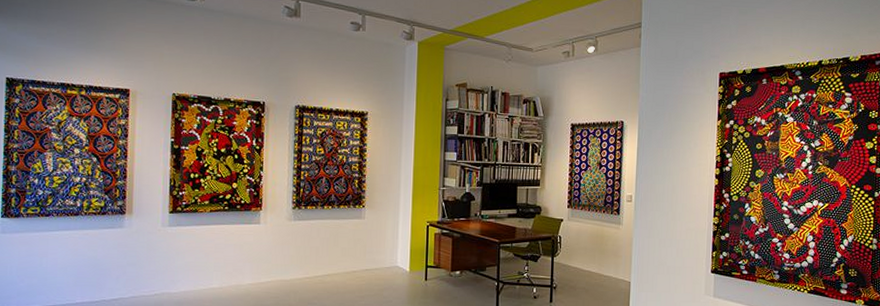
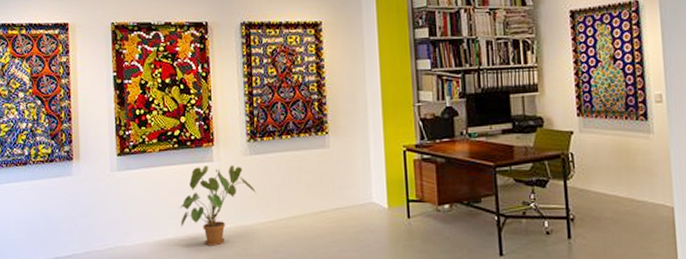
house plant: none [225,227,298,296] -> present [179,165,257,246]

